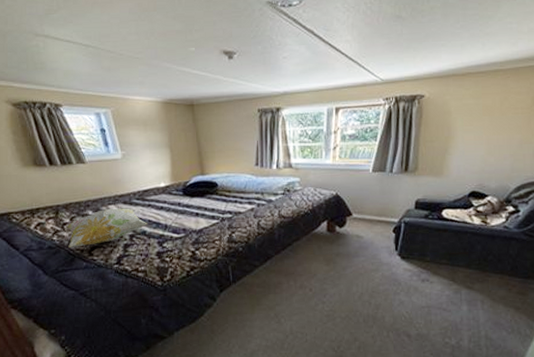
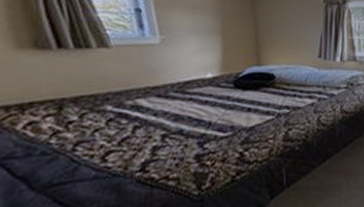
decorative pillow: present [66,208,148,247] -> none [71,102,186,152]

